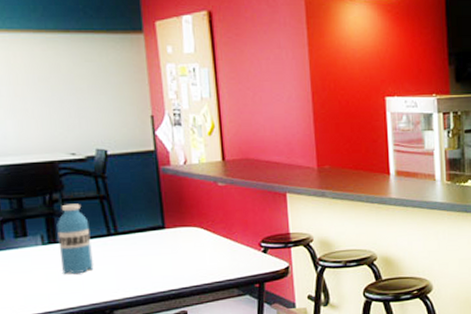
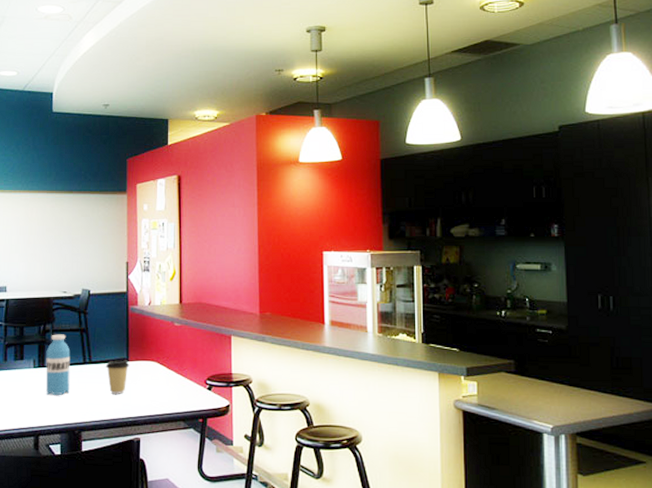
coffee cup: none [136,227,167,266] -> present [105,360,130,394]

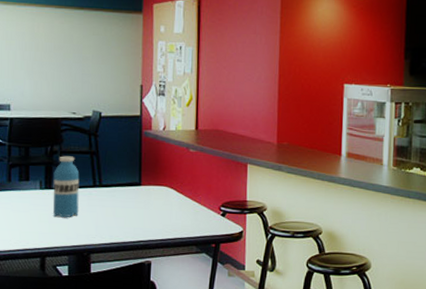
coffee cup: present [105,360,130,394] -> none [116,184,142,218]

